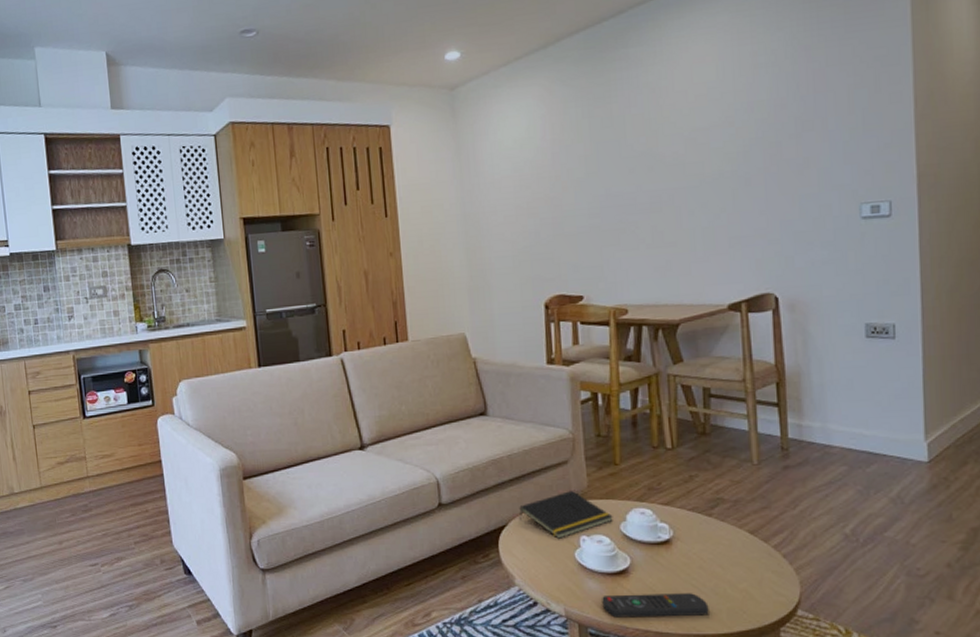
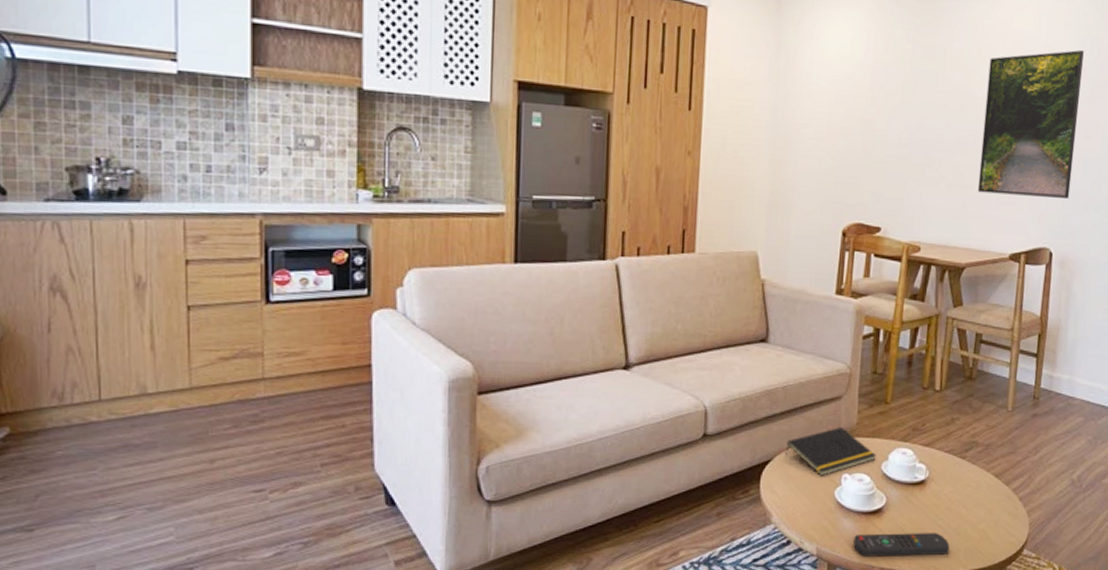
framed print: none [673,87,789,248] -> present [977,49,1084,198]

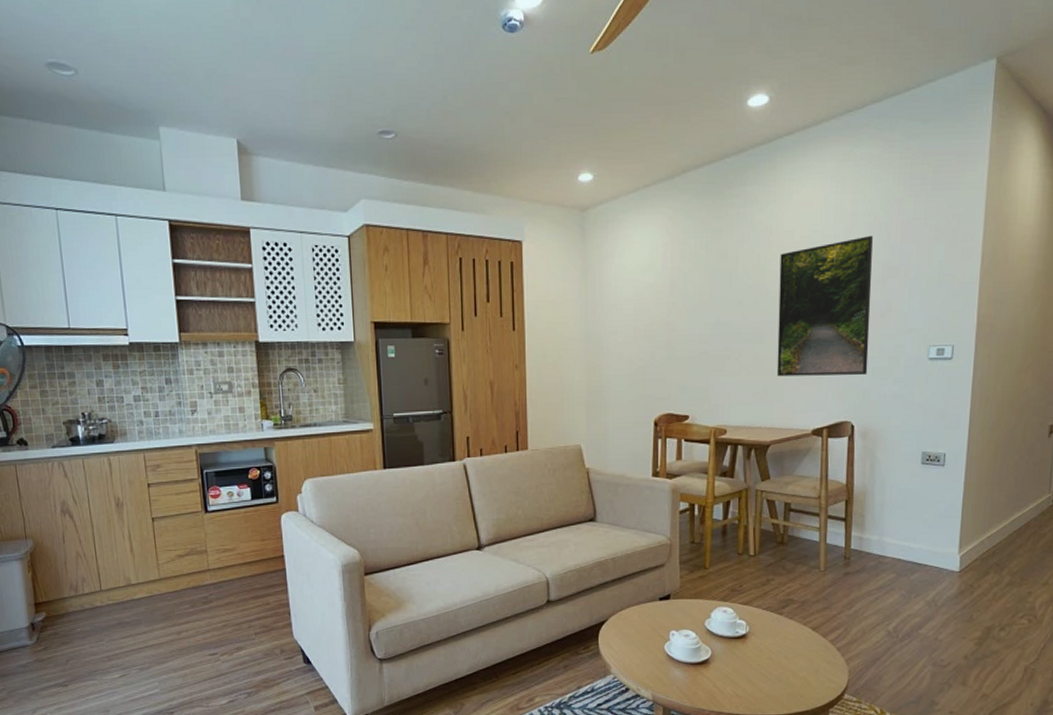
notepad: present [784,426,877,476] -> none [618,590,700,633]
remote control: present [853,533,950,557] -> none [684,680,773,702]

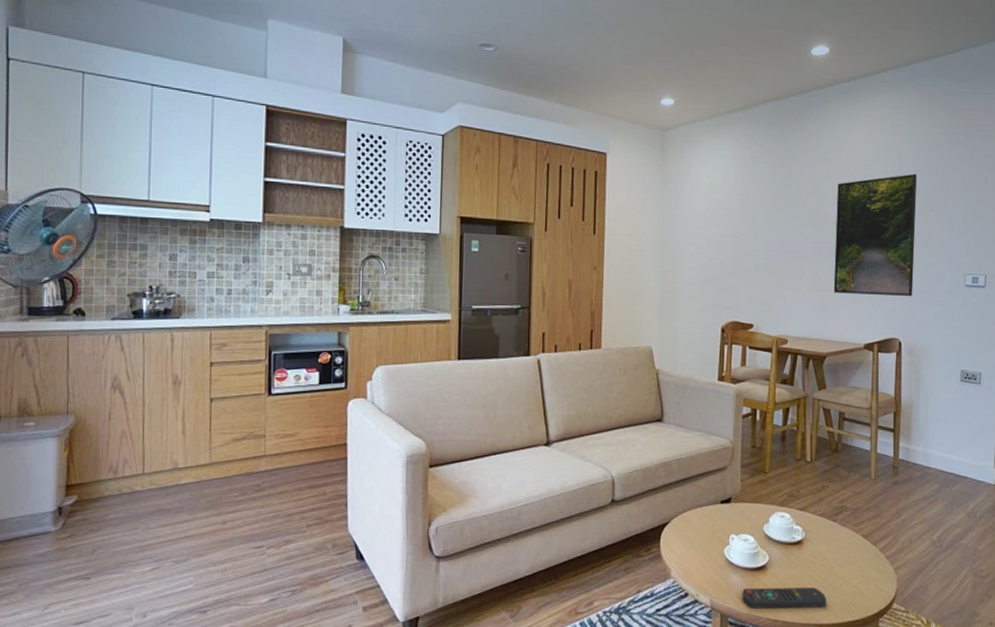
remote control: none [684,680,773,702] -> present [742,588,827,609]

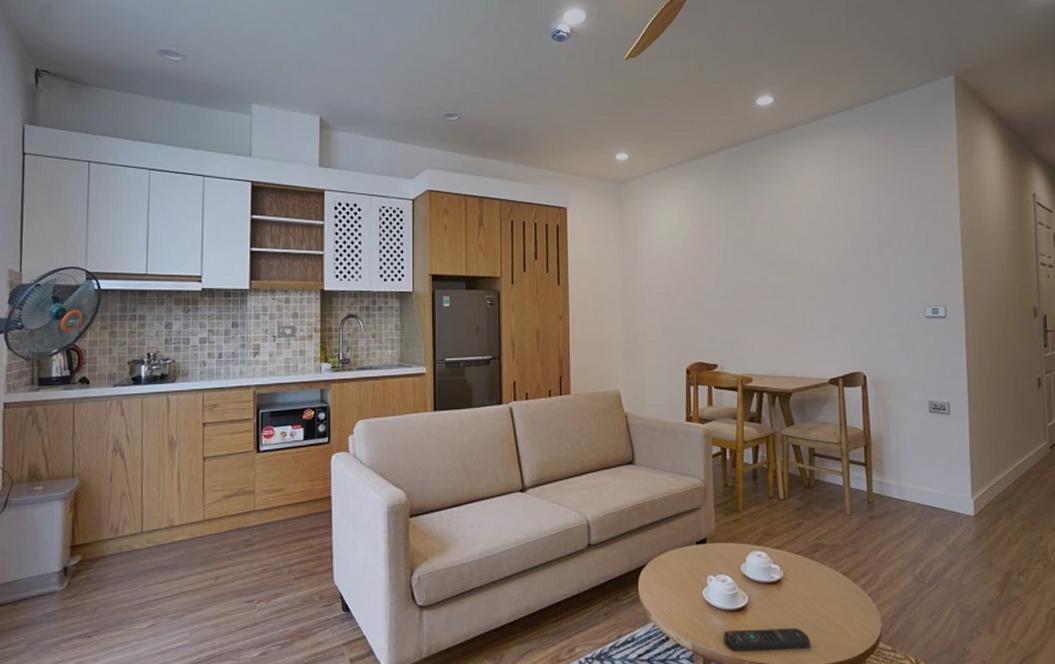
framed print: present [833,173,917,296] -> none [791,210,874,330]

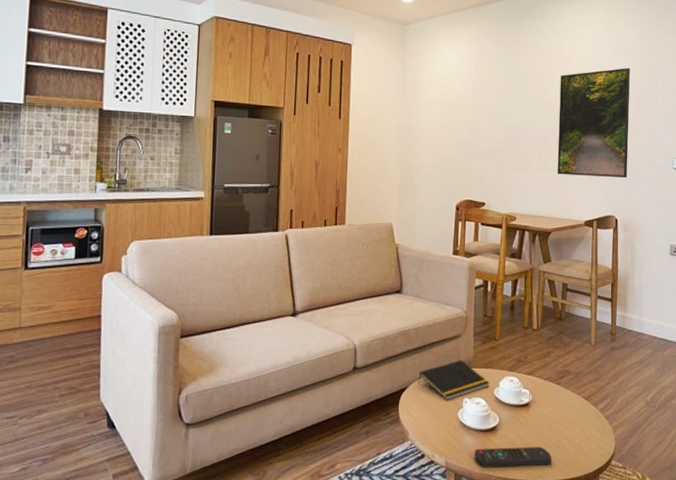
notepad: none [656,533,735,578] -> present [417,359,490,400]
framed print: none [791,210,874,330] -> present [557,67,630,178]

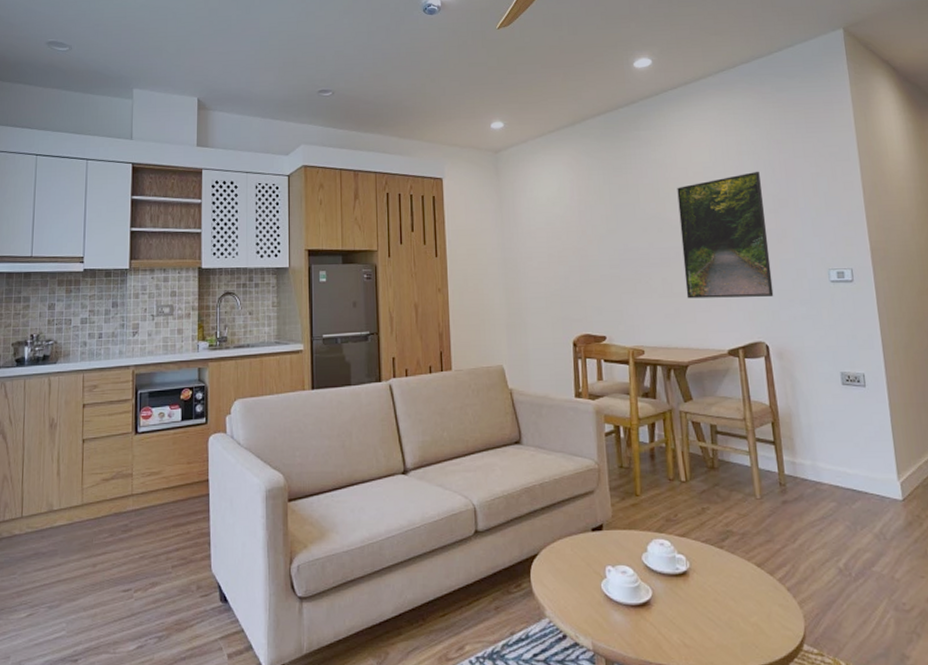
notepad: present [417,359,490,400] -> none [549,519,636,569]
remote control: present [474,447,552,468] -> none [627,627,725,652]

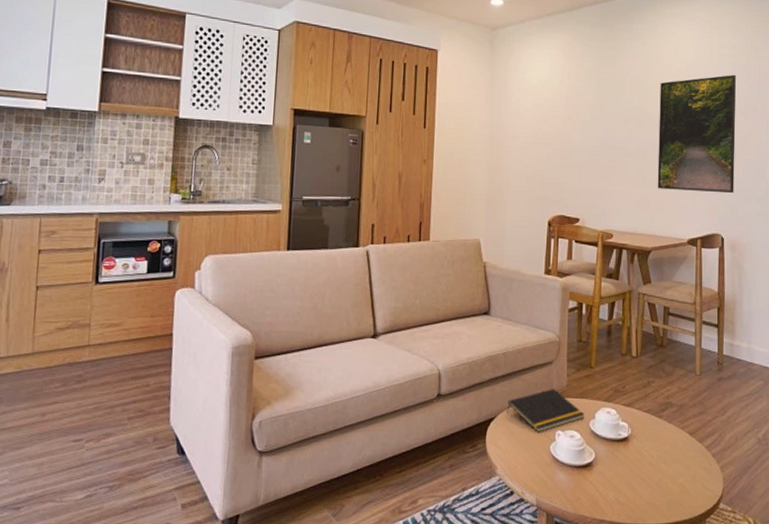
notepad: none [549,519,636,569] -> present [506,388,585,432]

